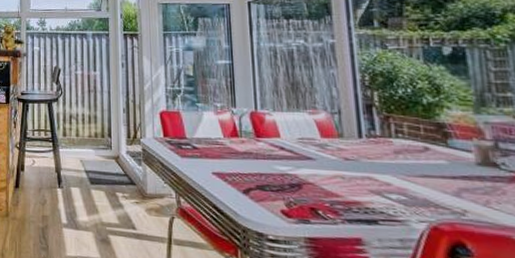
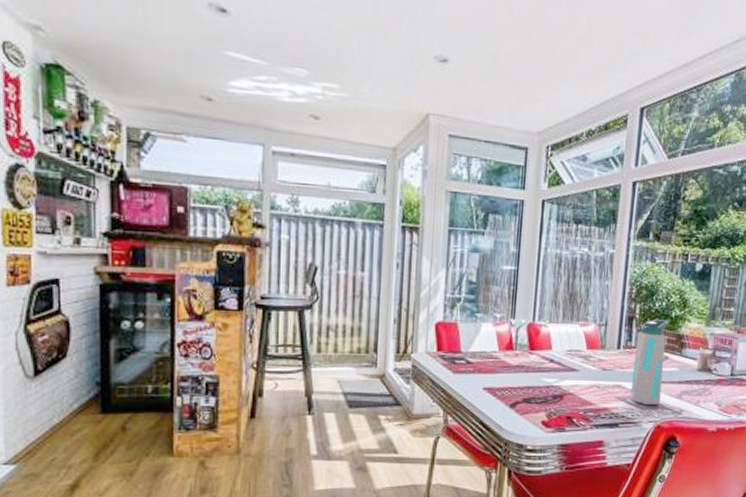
water bottle: none [380,106,431,203] -> present [630,318,669,406]

